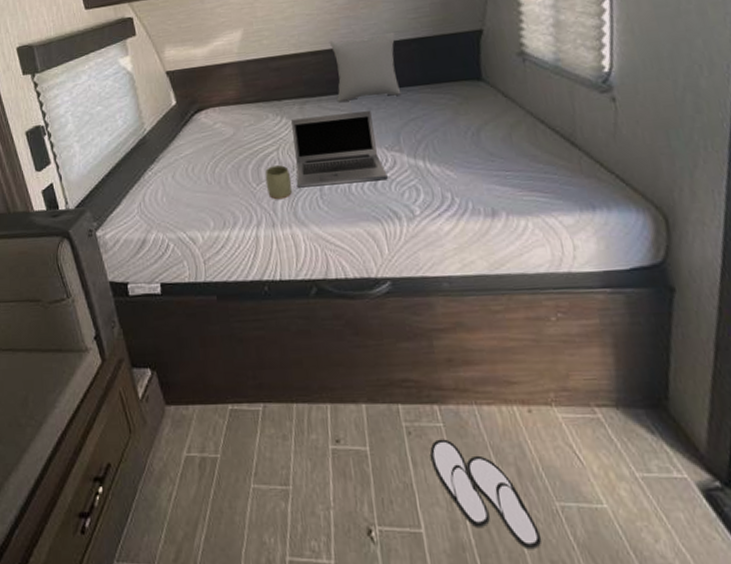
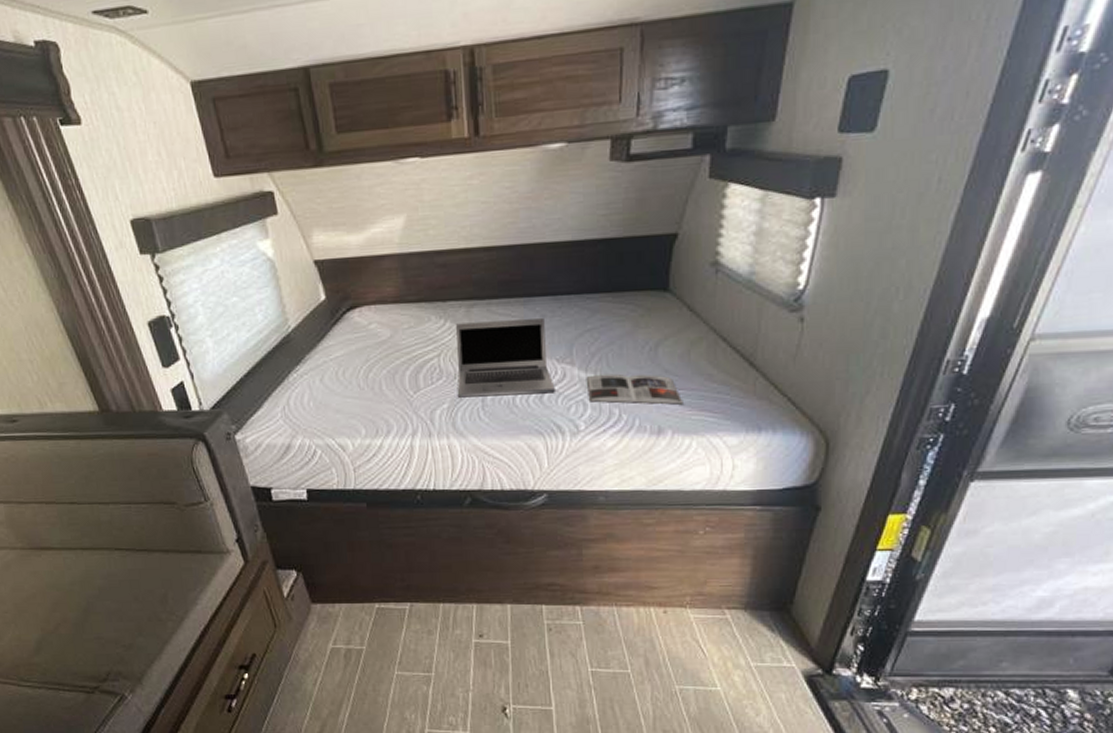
mug: present [265,165,292,200] -> none [423,373,453,409]
pillow: present [328,31,402,103] -> none [505,229,581,308]
magazine: none [417,157,513,187] -> present [587,373,683,405]
slippers: present [430,439,541,548] -> none [568,634,657,721]

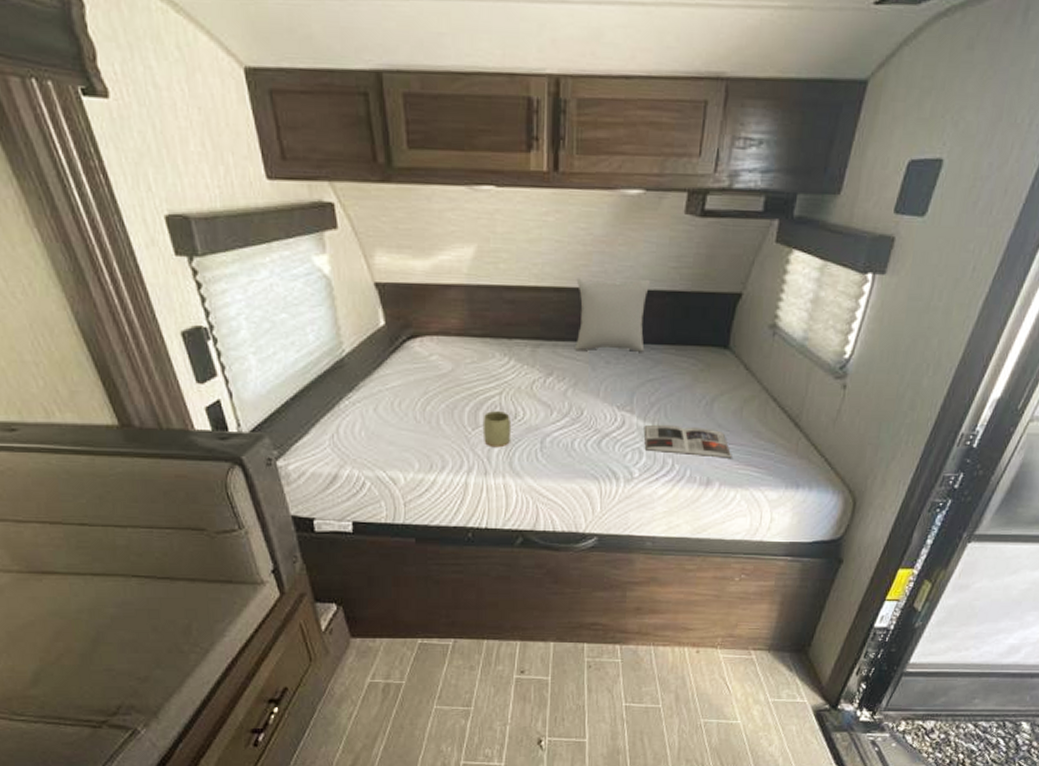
mug: none [423,373,453,409] -> present [482,411,512,448]
laptop: present [456,318,555,398] -> none [518,362,613,440]
pillow: none [505,229,581,308] -> present [575,278,651,352]

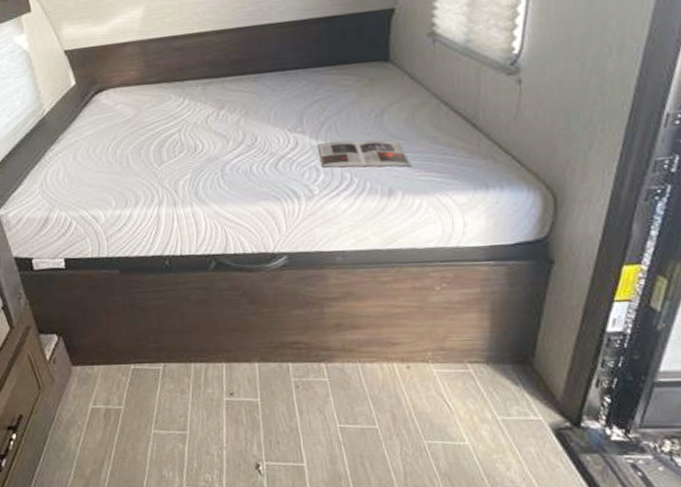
mug: present [482,411,512,448] -> none [166,146,194,180]
pillow: present [575,278,651,352] -> none [234,10,307,84]

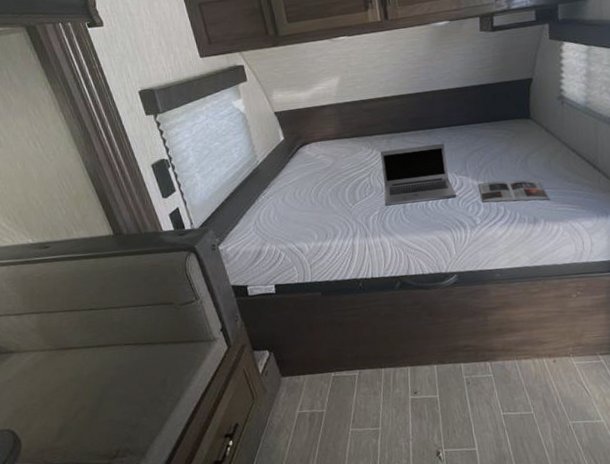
laptop: none [194,92,289,169] -> present [380,144,456,206]

